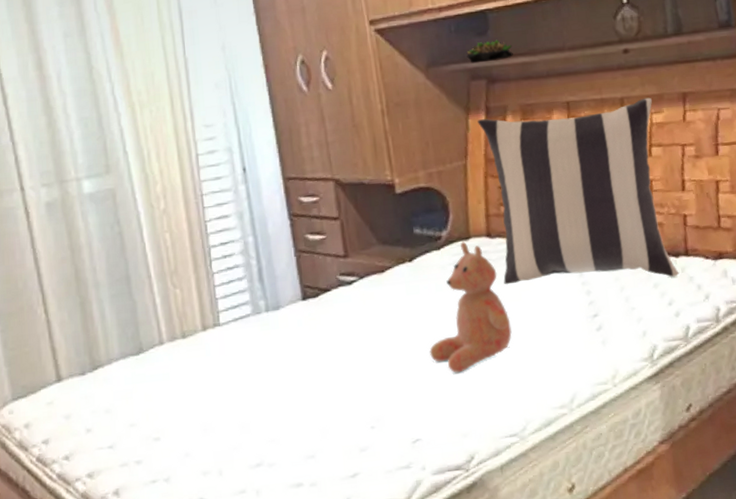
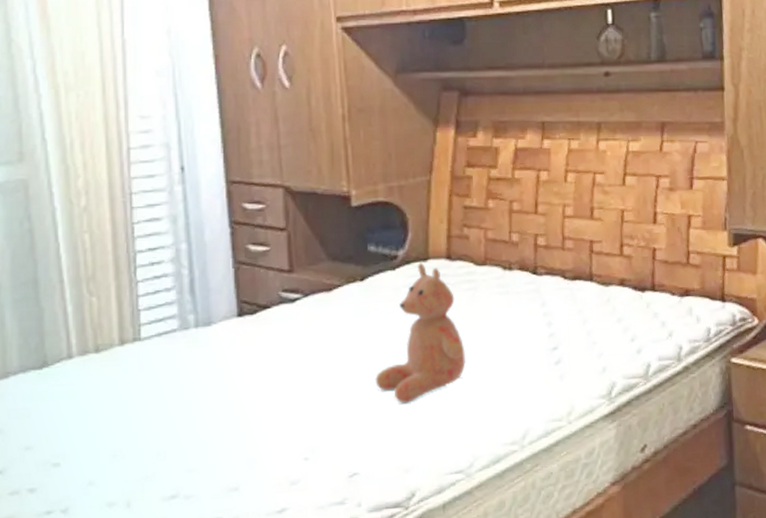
succulent plant: present [466,39,513,64] -> none [440,50,490,73]
pillow: present [477,97,679,285] -> none [446,124,644,312]

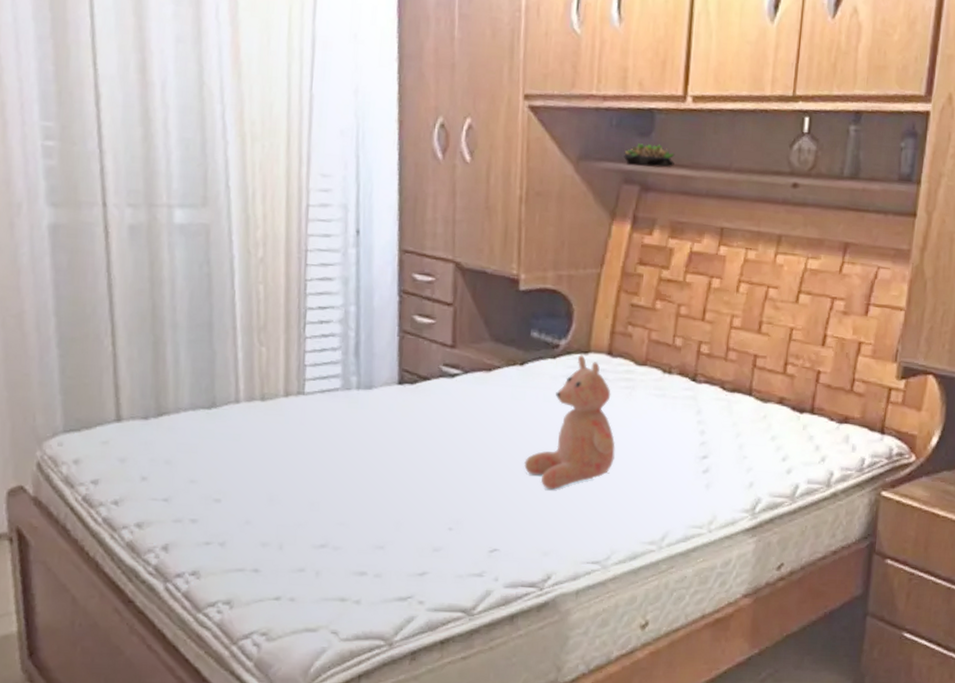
succulent plant: none [440,50,490,73] -> present [624,143,675,168]

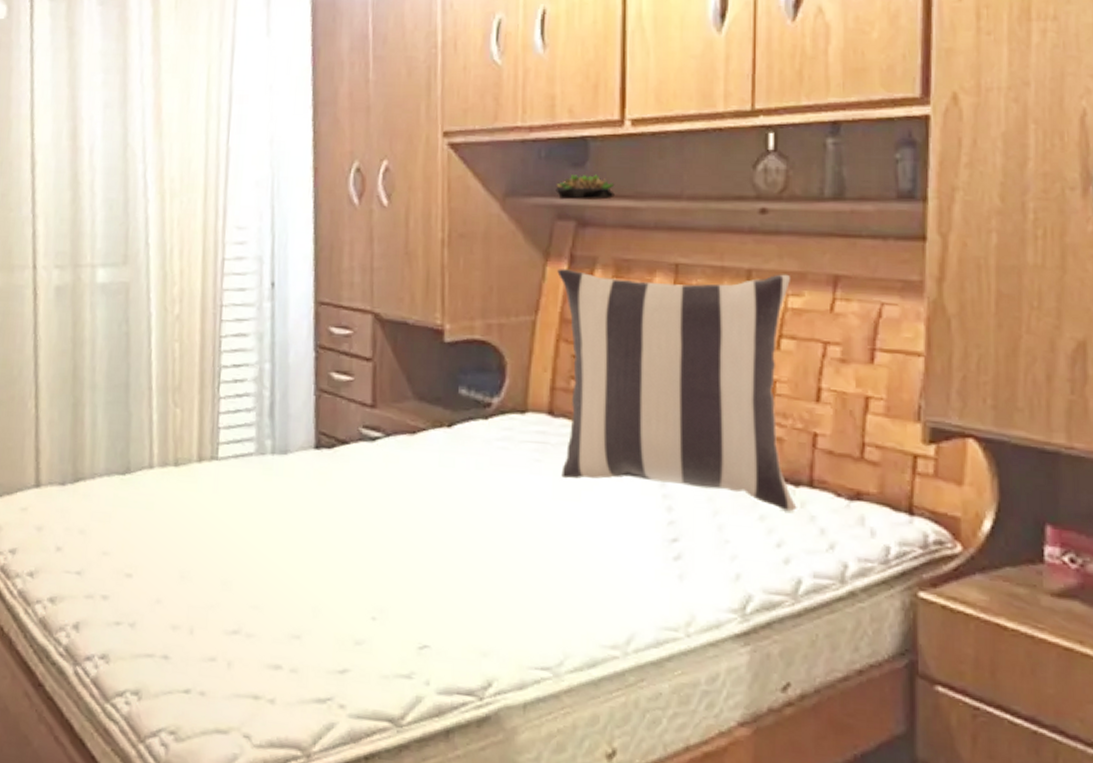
stuffed animal: present [524,355,616,490] -> none [456,414,563,576]
pillow: none [616,228,812,432] -> present [557,269,797,511]

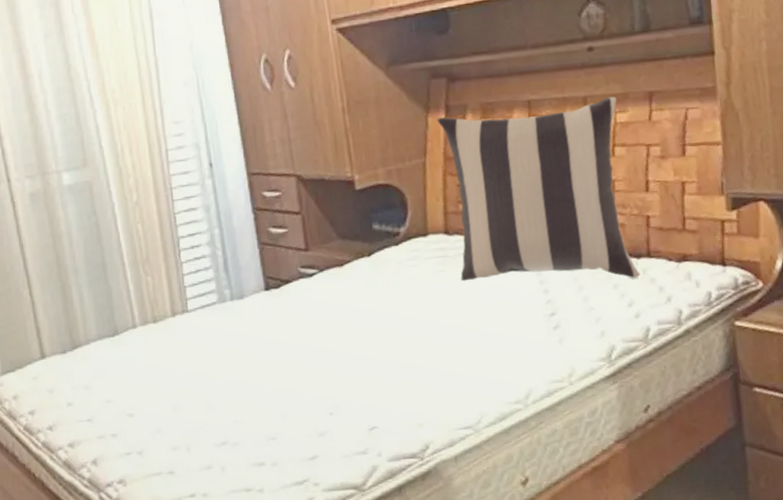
succulent plant: present [556,174,615,200] -> none [427,38,474,62]

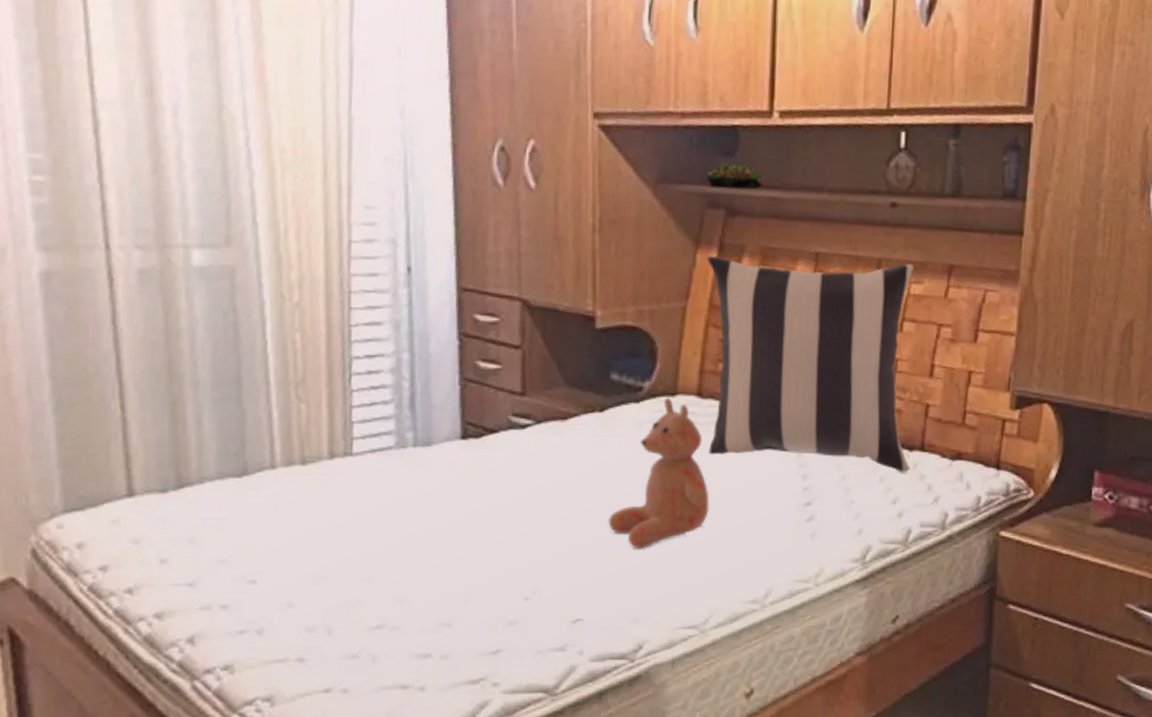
stuffed animal: none [387,238,468,365] -> present [608,397,710,549]
succulent plant: none [427,38,474,62] -> present [706,163,763,190]

